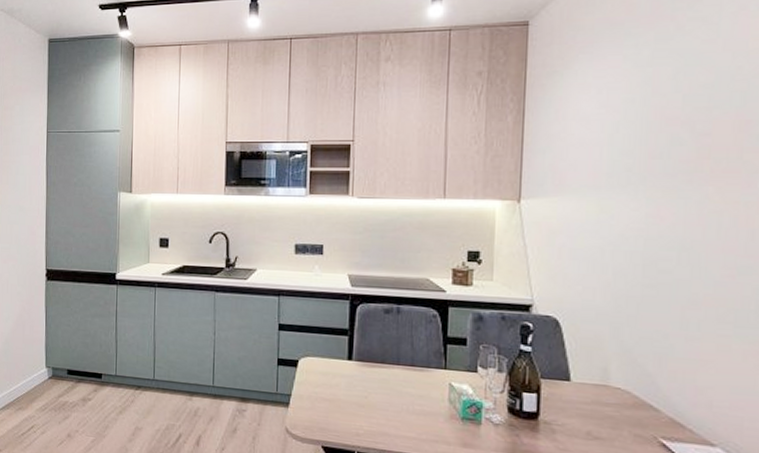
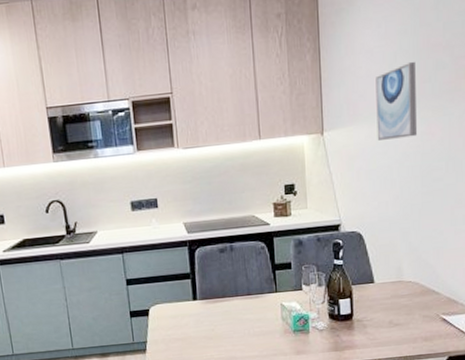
wall art: none [587,133,643,218] -> present [376,61,418,140]

